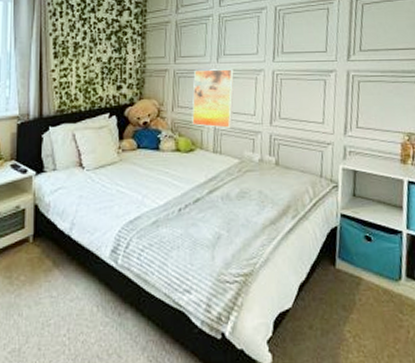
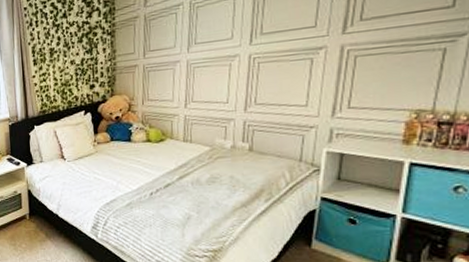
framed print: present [192,69,234,128] -> none [162,57,206,118]

